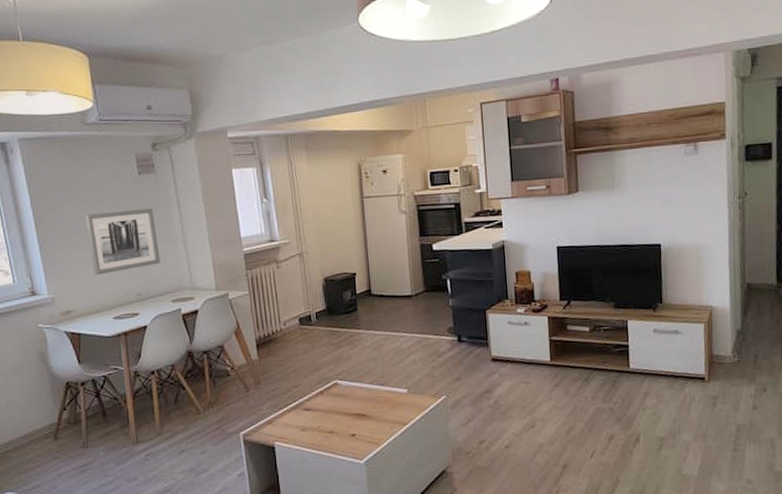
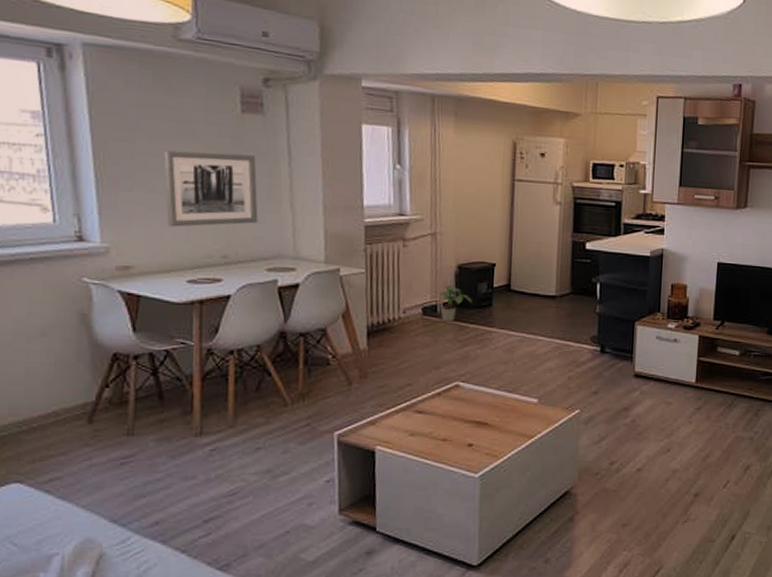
potted plant: none [311,297,340,329] -> present [439,285,472,322]

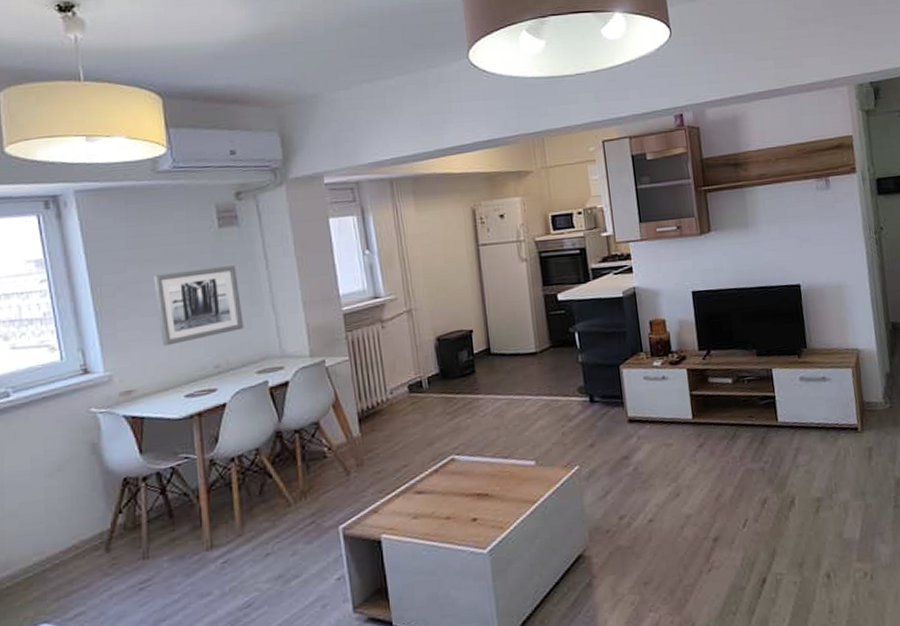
potted plant: present [439,285,472,322] -> none [422,359,456,396]

